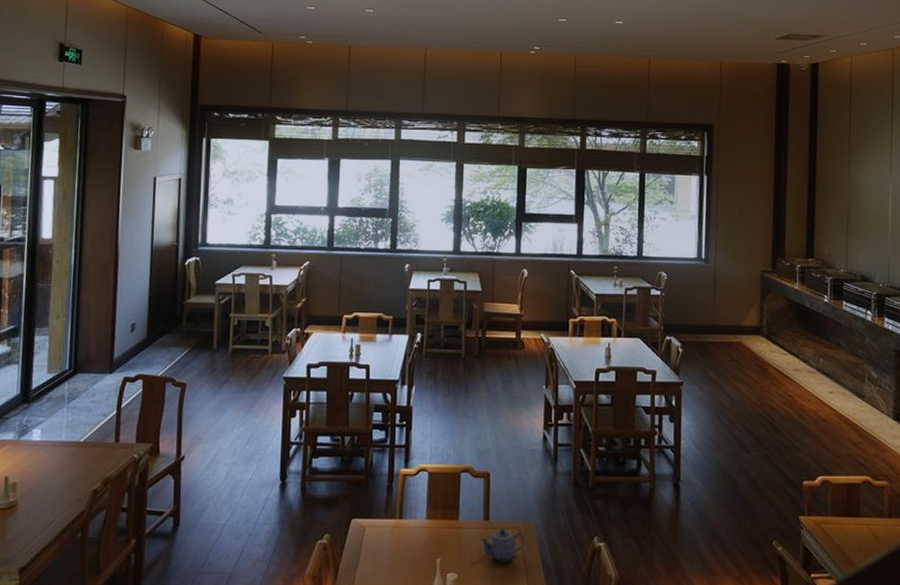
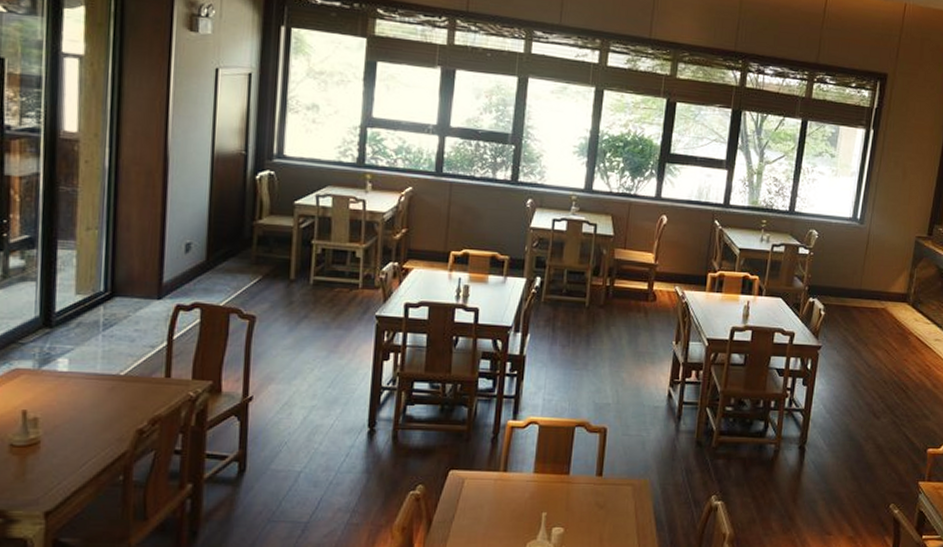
teapot: present [481,528,524,563] -> none [591,485,638,518]

